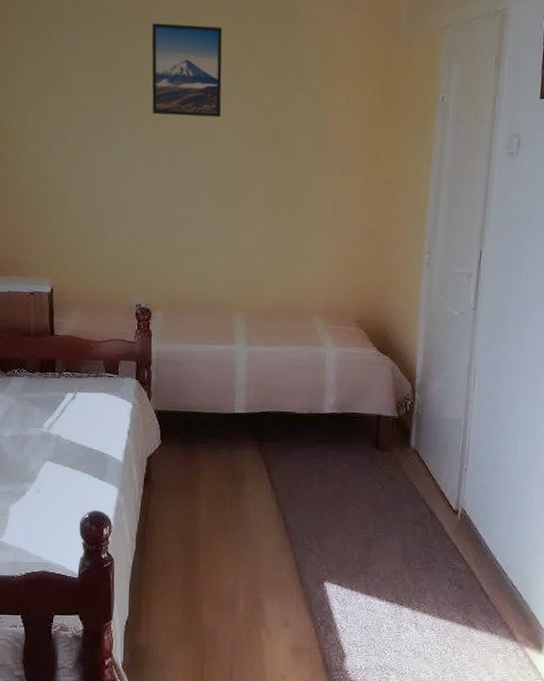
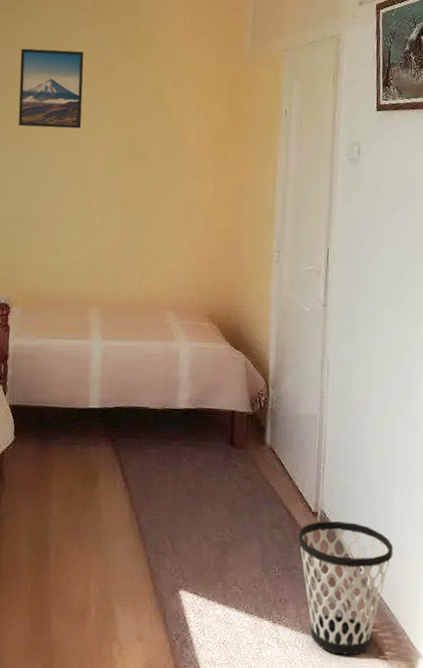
wastebasket: none [438,518,529,637] -> present [297,521,393,655]

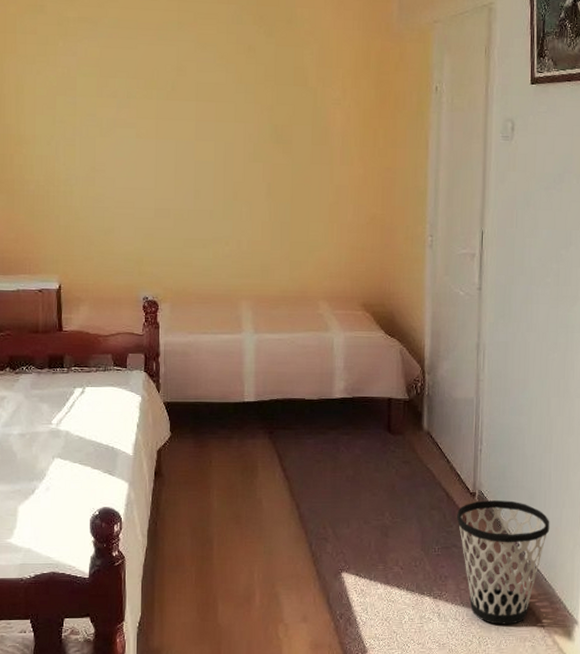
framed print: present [18,48,84,129] -> none [153,29,223,115]

